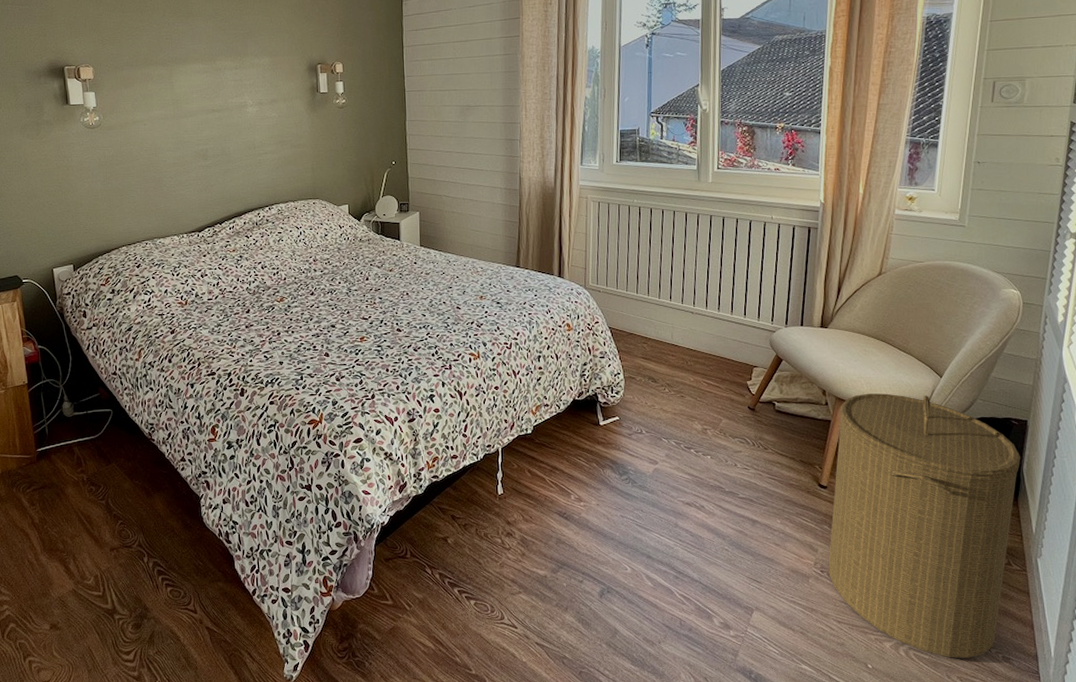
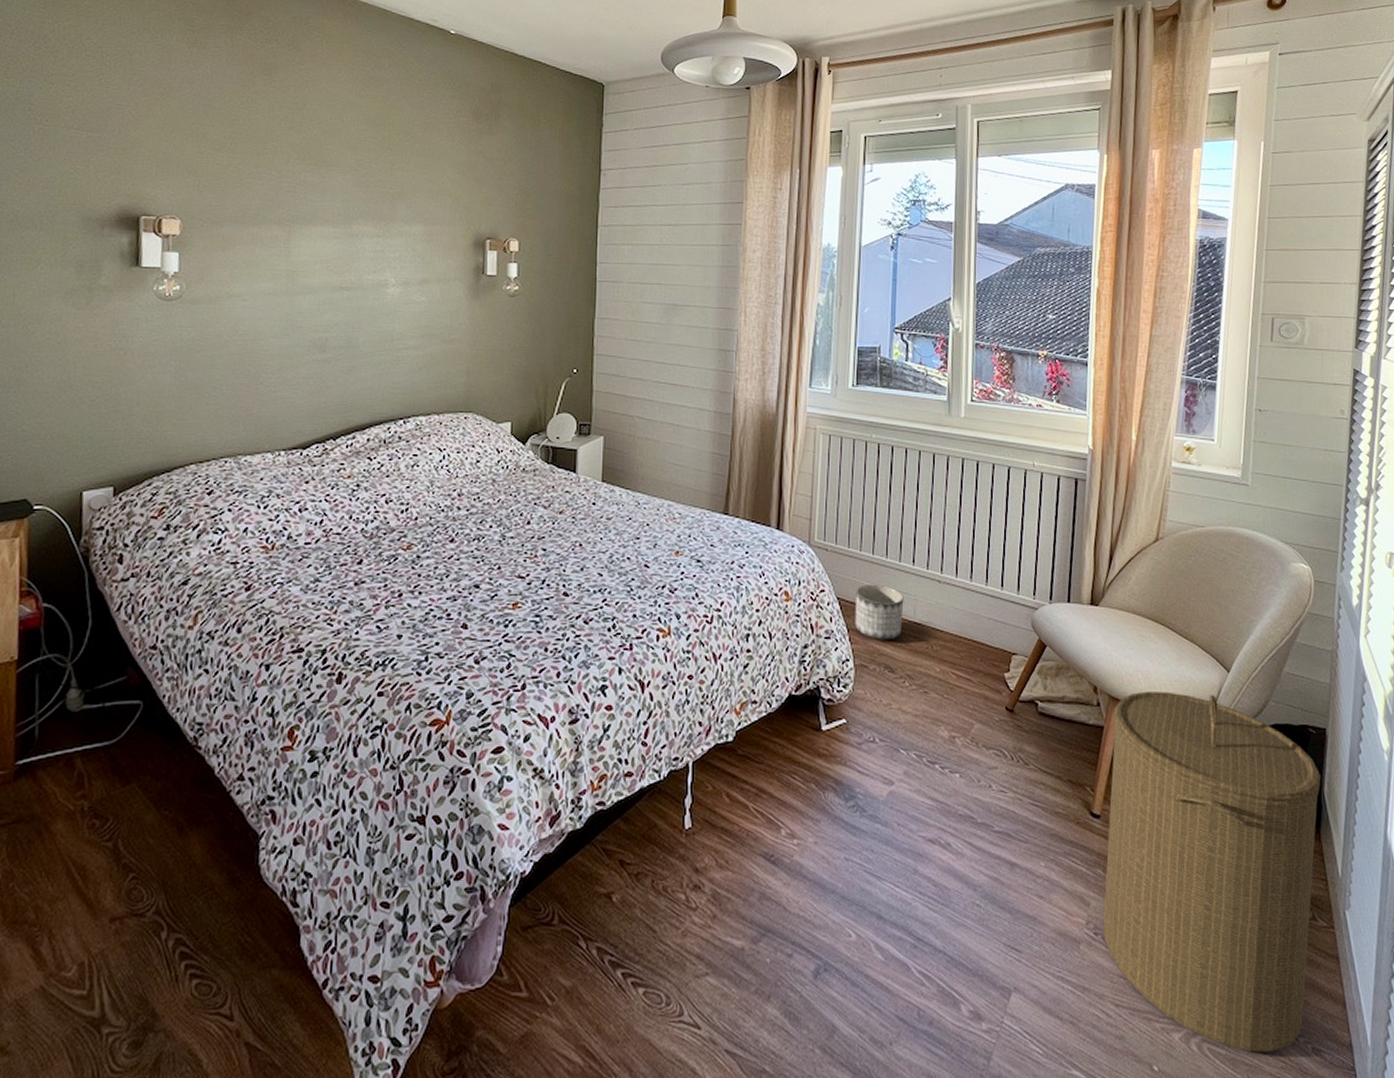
planter: none [623,316,663,358] -> present [855,584,904,639]

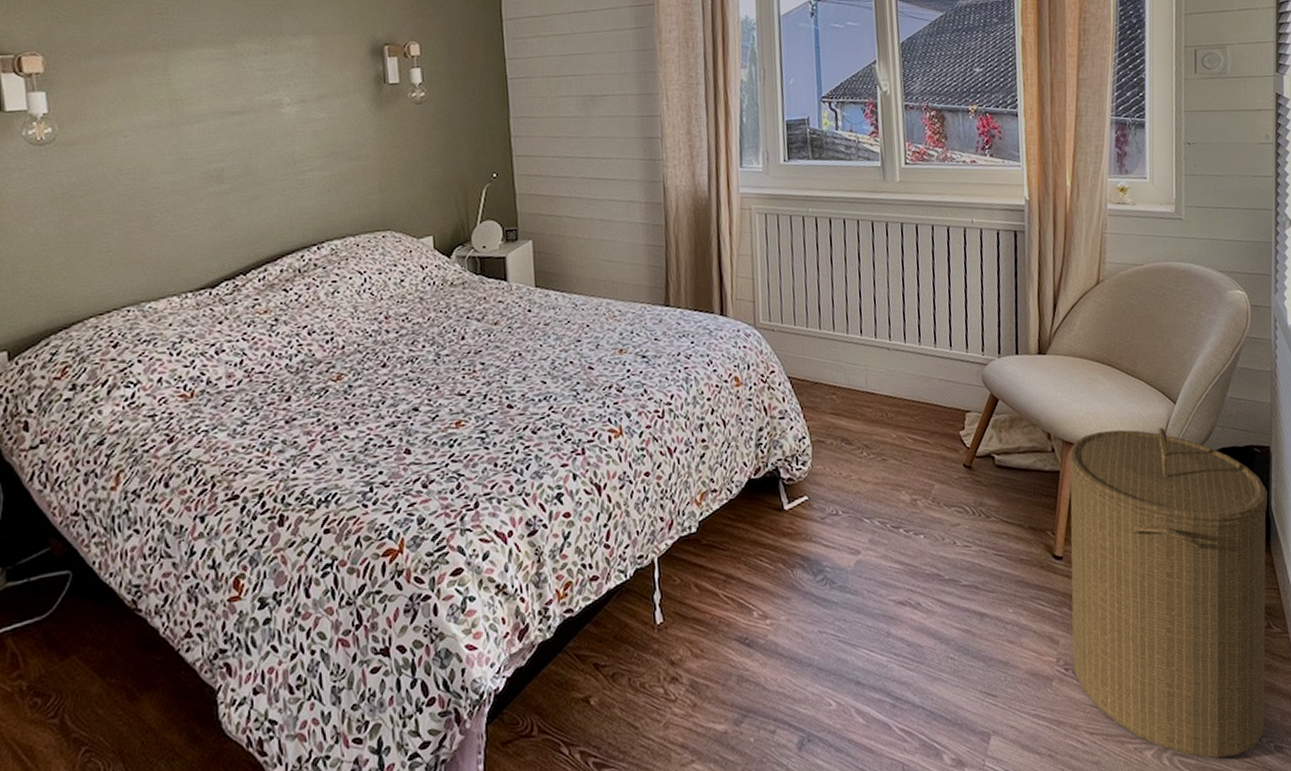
planter: present [855,584,904,639] -> none [806,358,856,414]

